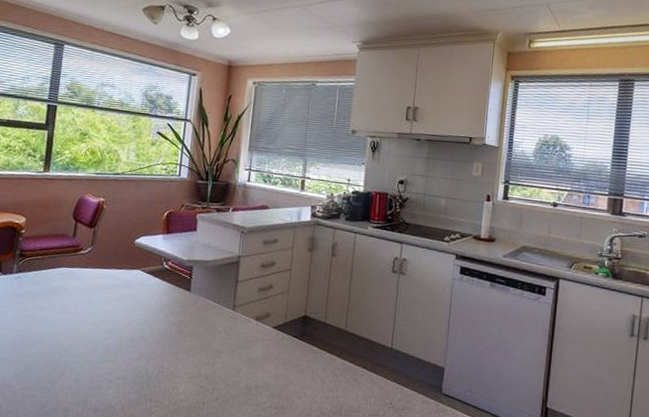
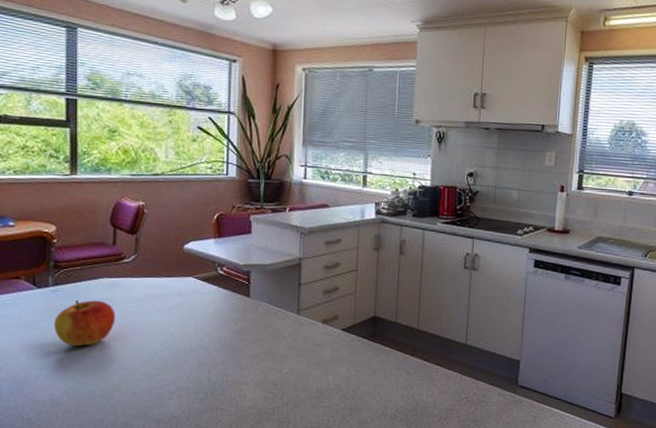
apple: none [13,287,69,332] -> present [54,299,116,347]

